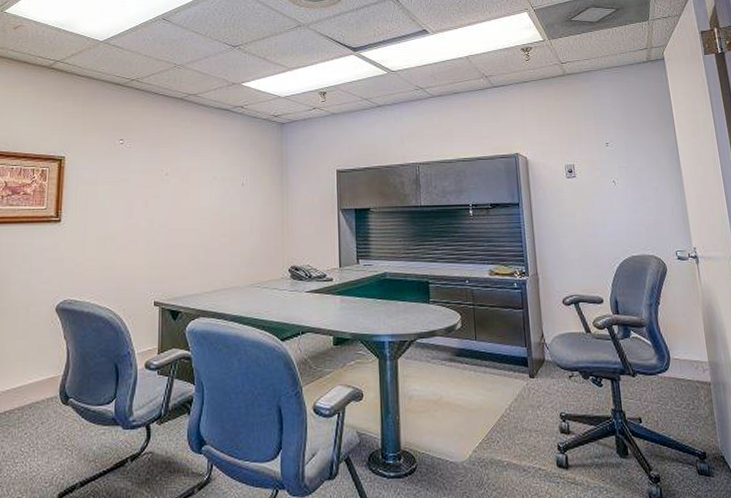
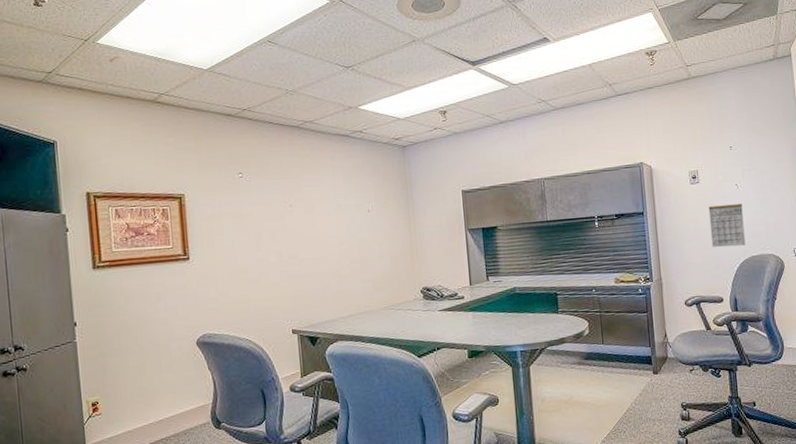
calendar: none [585,201,625,245] -> present [708,203,746,248]

